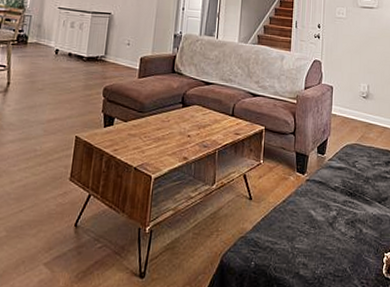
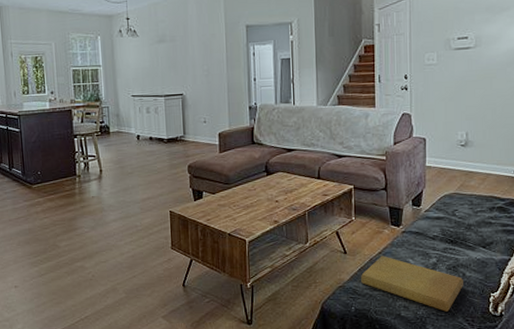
book: none [263,205,360,272] -> present [361,256,463,312]

